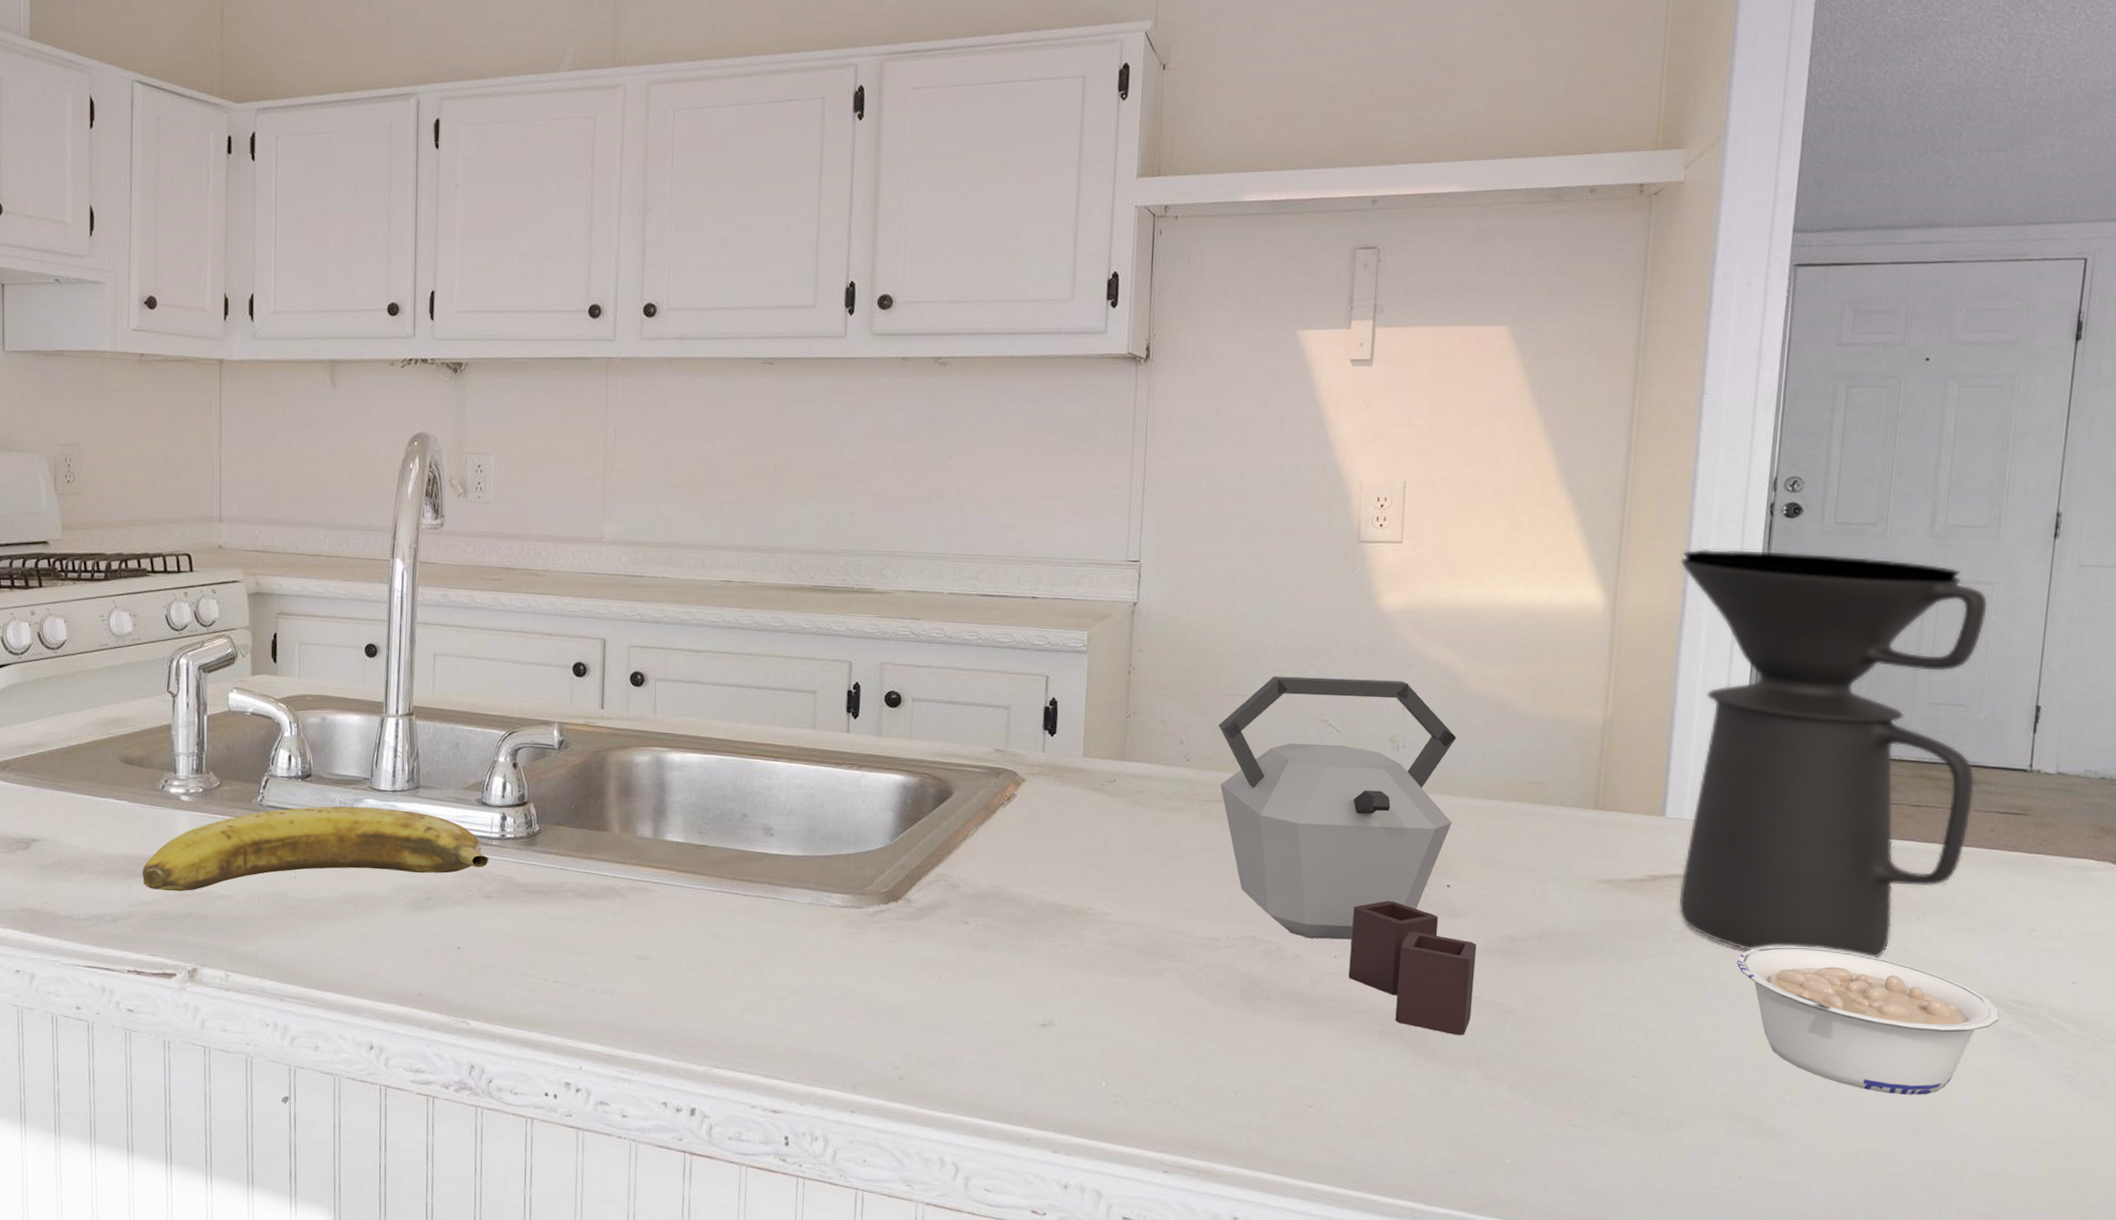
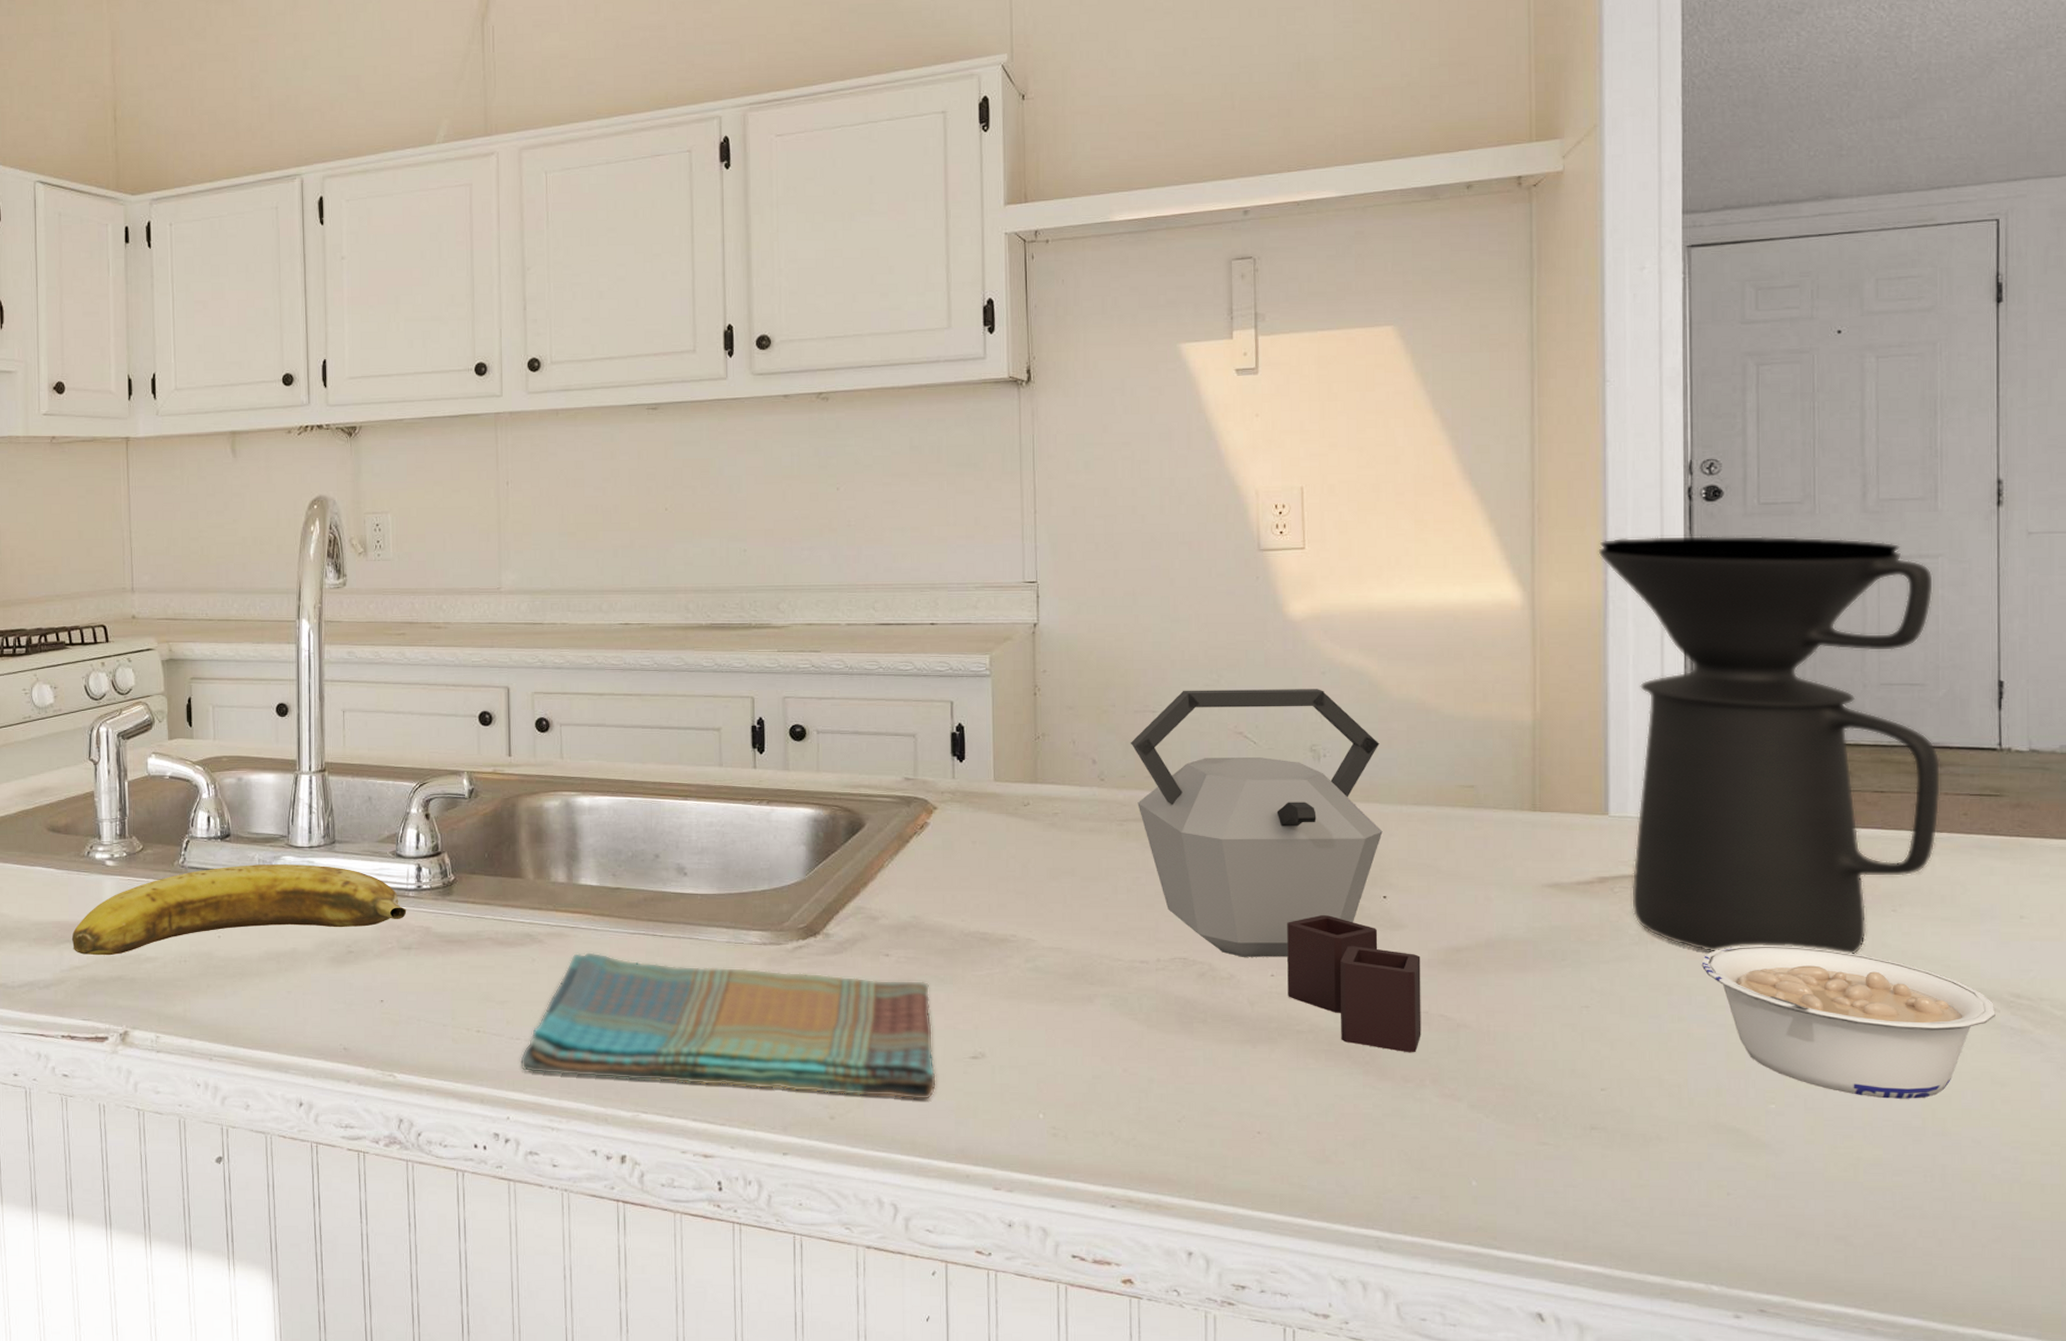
dish towel: none [596,907,1006,1065] -> present [520,951,937,1100]

